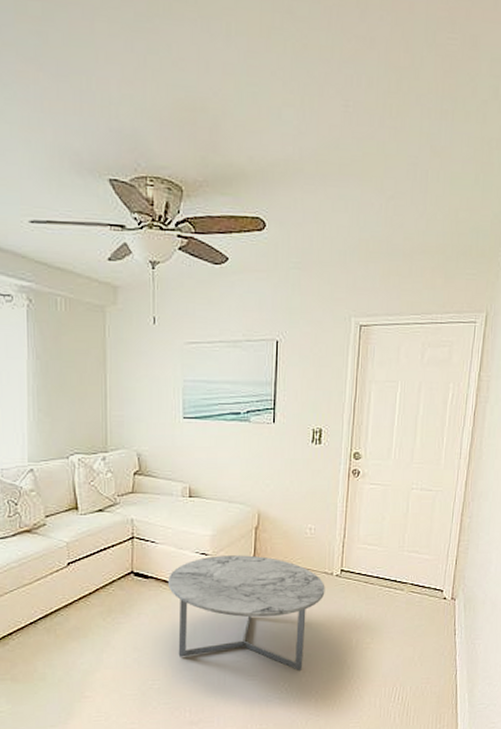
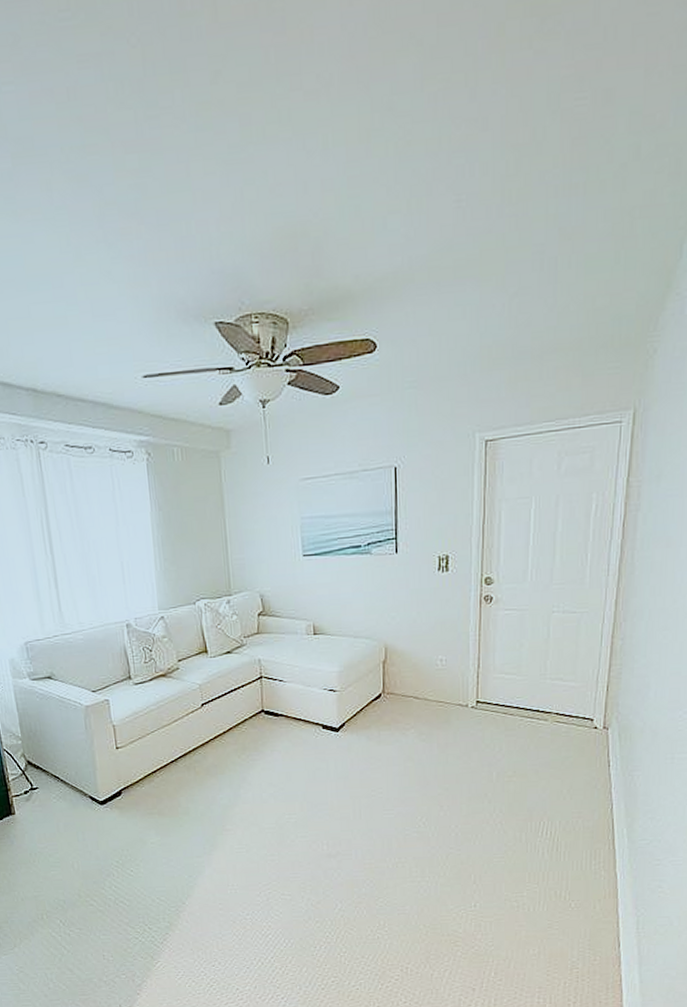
coffee table: present [169,555,325,671] -> none [298,690,460,805]

